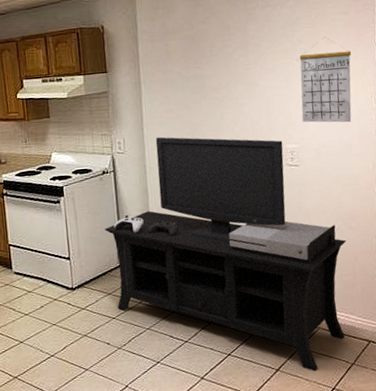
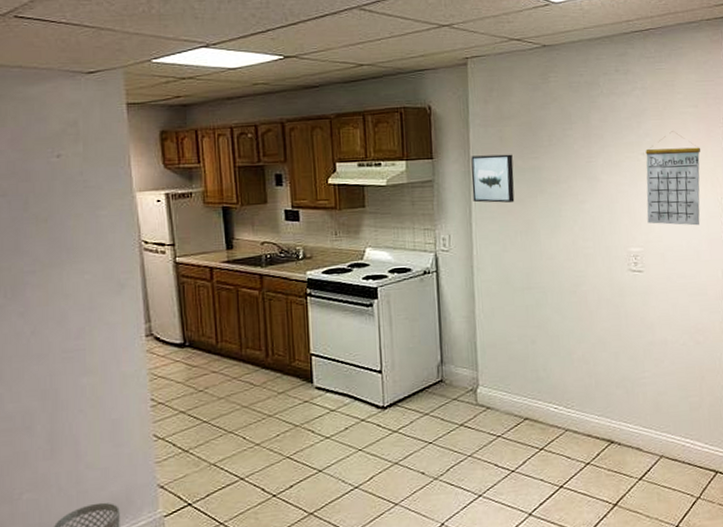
media console: present [104,137,347,372] -> none [423,234,693,507]
wall art: none [141,65,181,110] -> present [471,154,515,203]

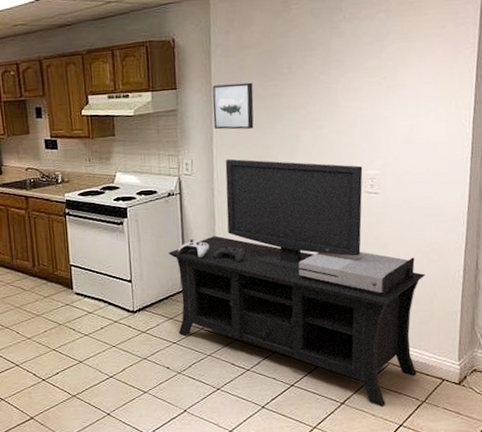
media console: none [423,234,693,507] -> present [168,158,426,408]
calendar: present [645,131,700,226] -> none [385,53,446,149]

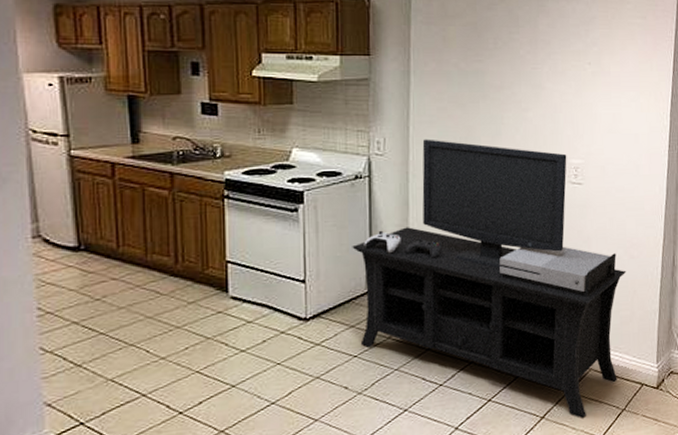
wall art: present [212,82,254,130] -> none [411,55,456,106]

